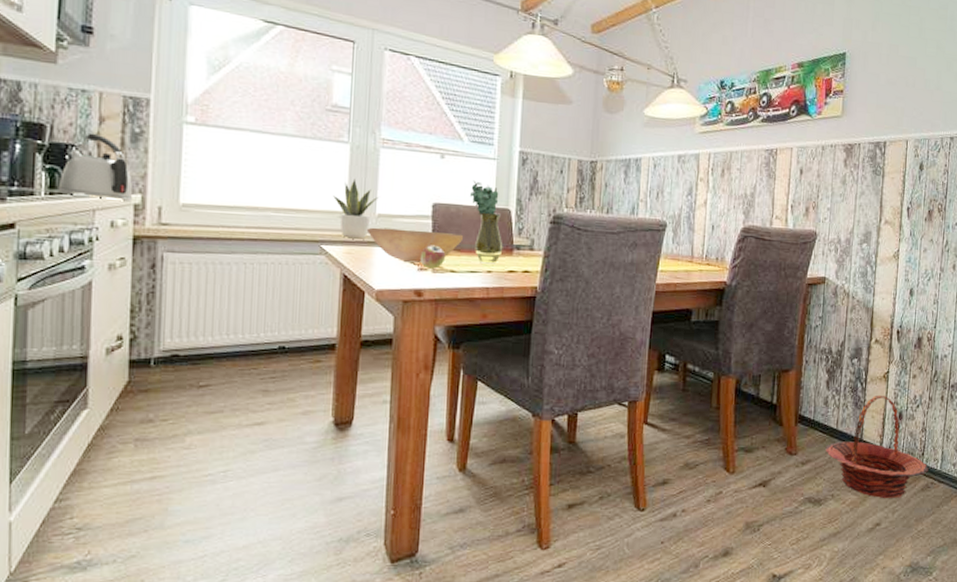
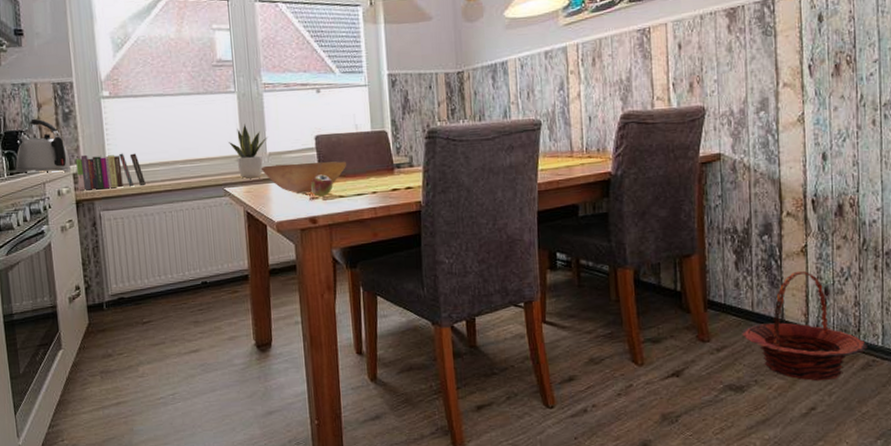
books: none [139,184,226,231] -> present [76,153,146,191]
vase: present [469,180,503,264] -> none [347,109,385,185]

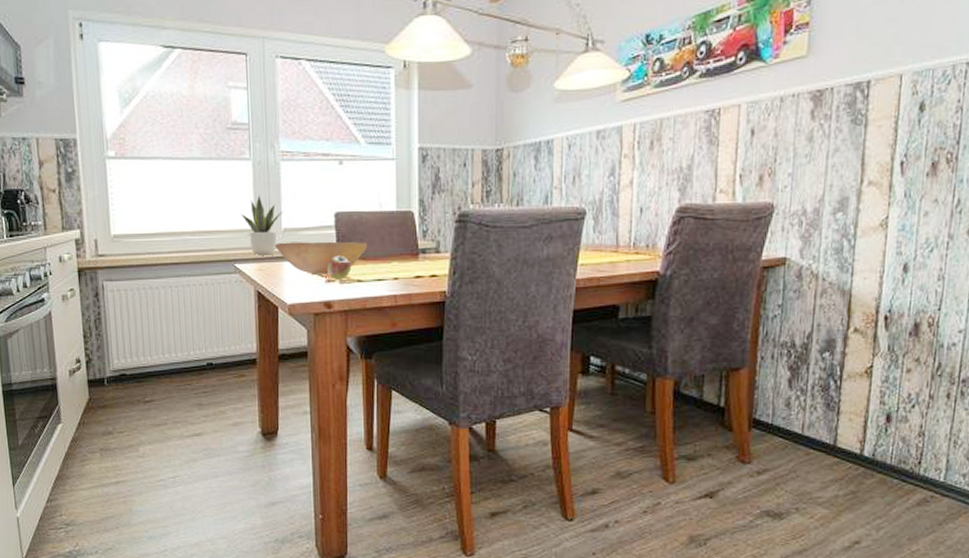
kettle: present [15,118,72,173] -> none [15,177,74,238]
books: present [76,153,146,191] -> none [78,219,152,258]
basket: present [742,271,868,381] -> none [787,395,927,514]

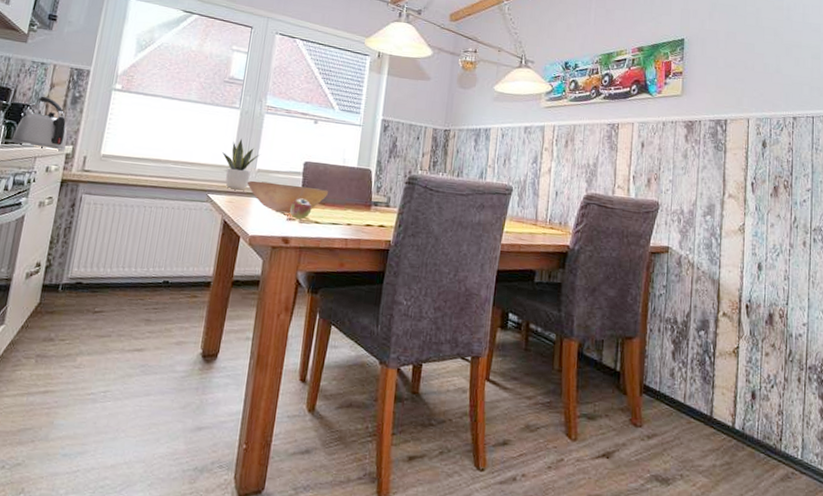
kettle: none [15,177,74,238] -> present [11,96,68,152]

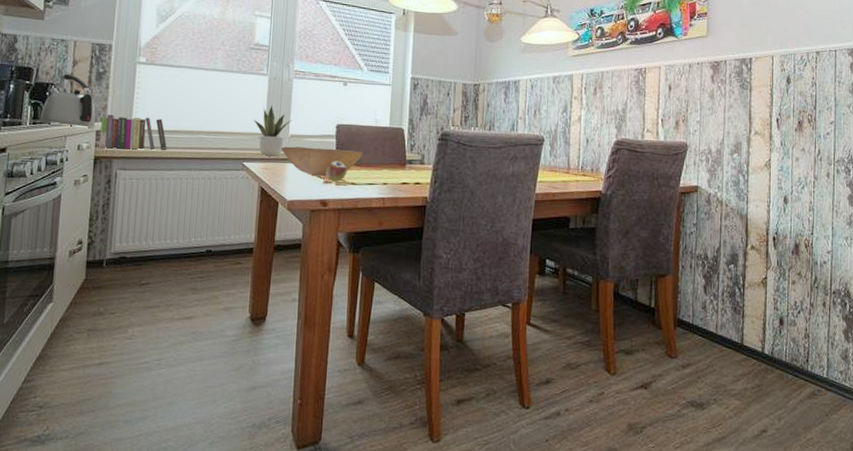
books: none [68,138,134,178] -> present [100,114,167,151]

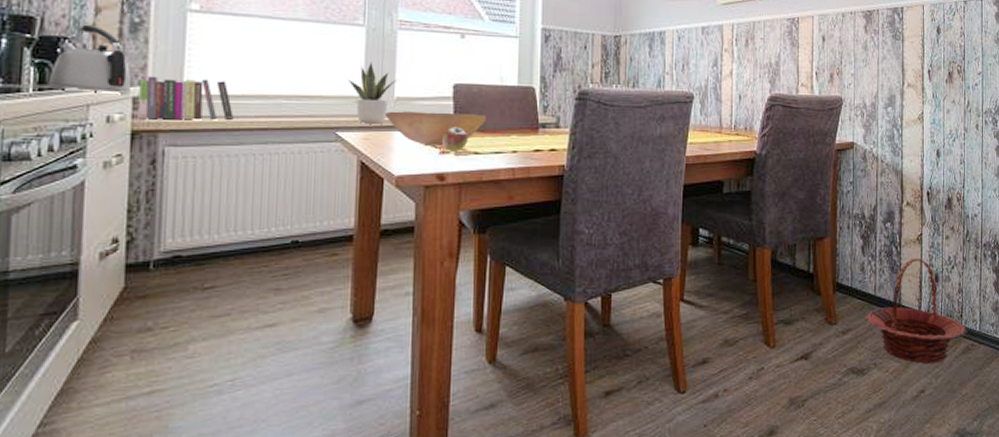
basket: none [706,301,814,406] -> present [865,259,968,365]

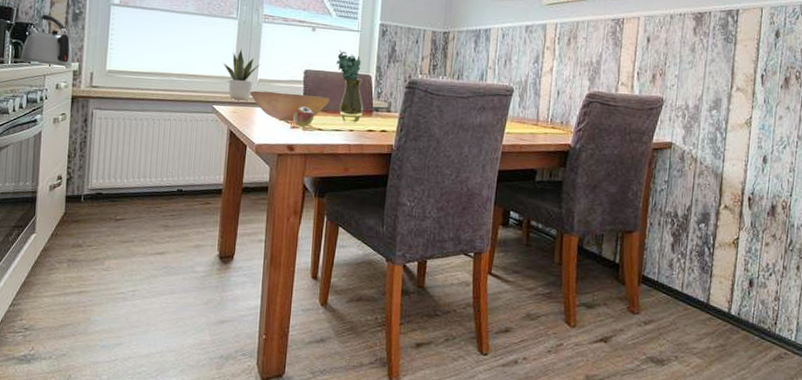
books: present [138,75,234,121] -> none [77,54,140,92]
vase: none [491,59,528,144] -> present [335,50,364,123]
basket: present [865,259,968,365] -> none [669,261,782,366]

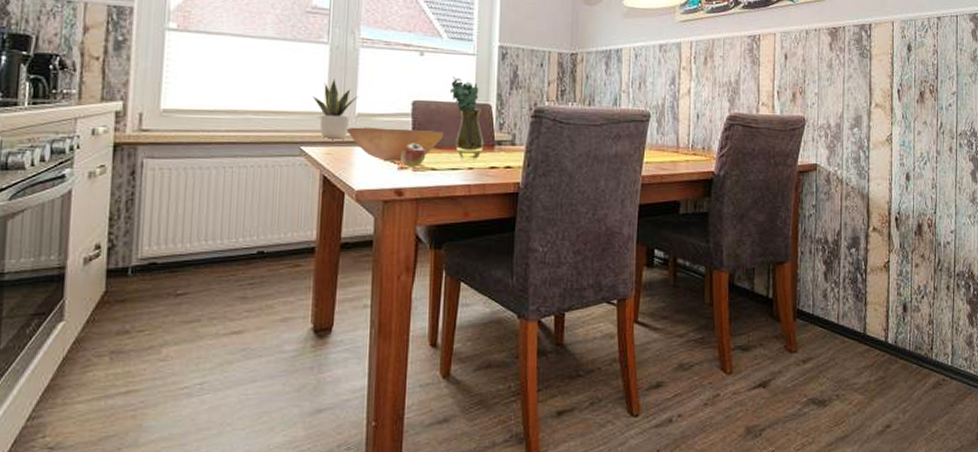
kettle: present [20,14,73,69] -> none [41,42,115,110]

